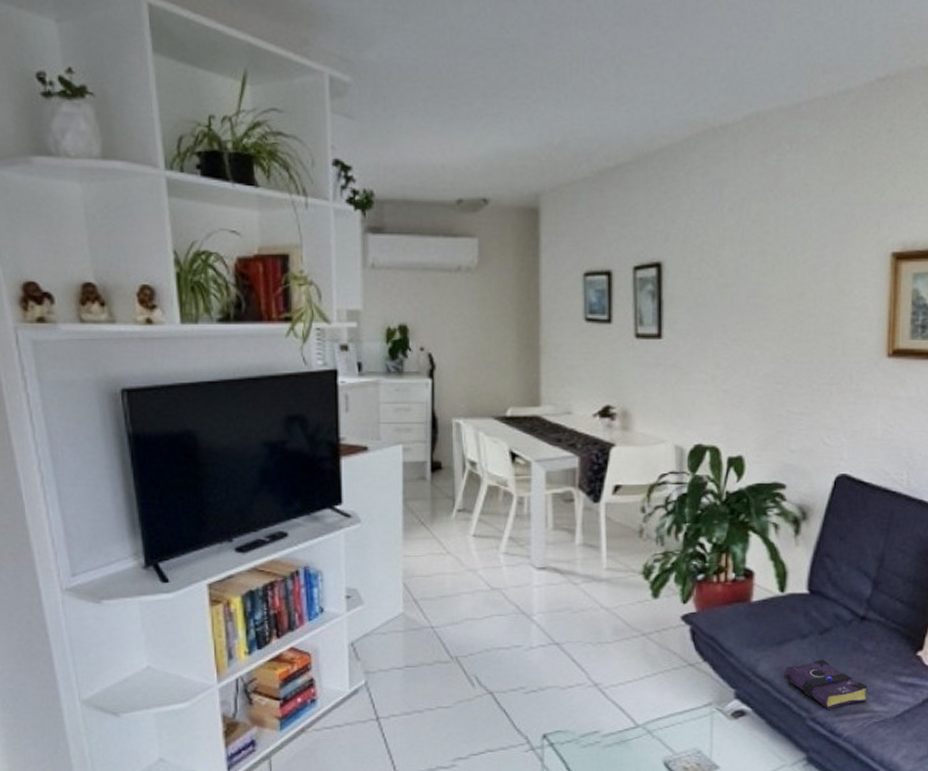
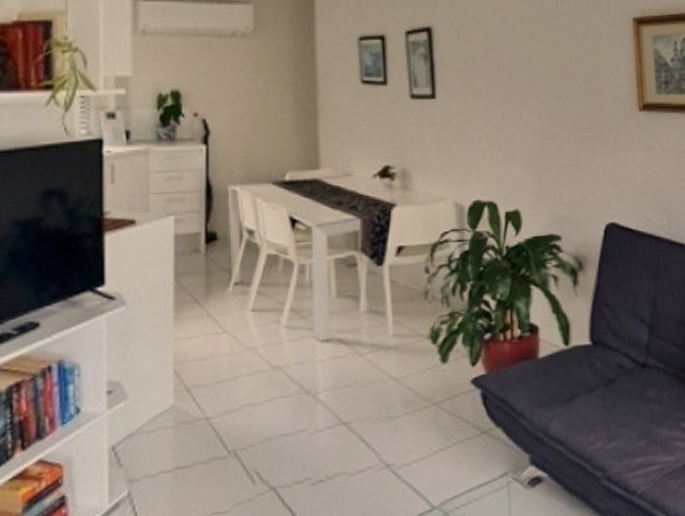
book: present [784,659,868,710] -> none [575,412,656,467]

